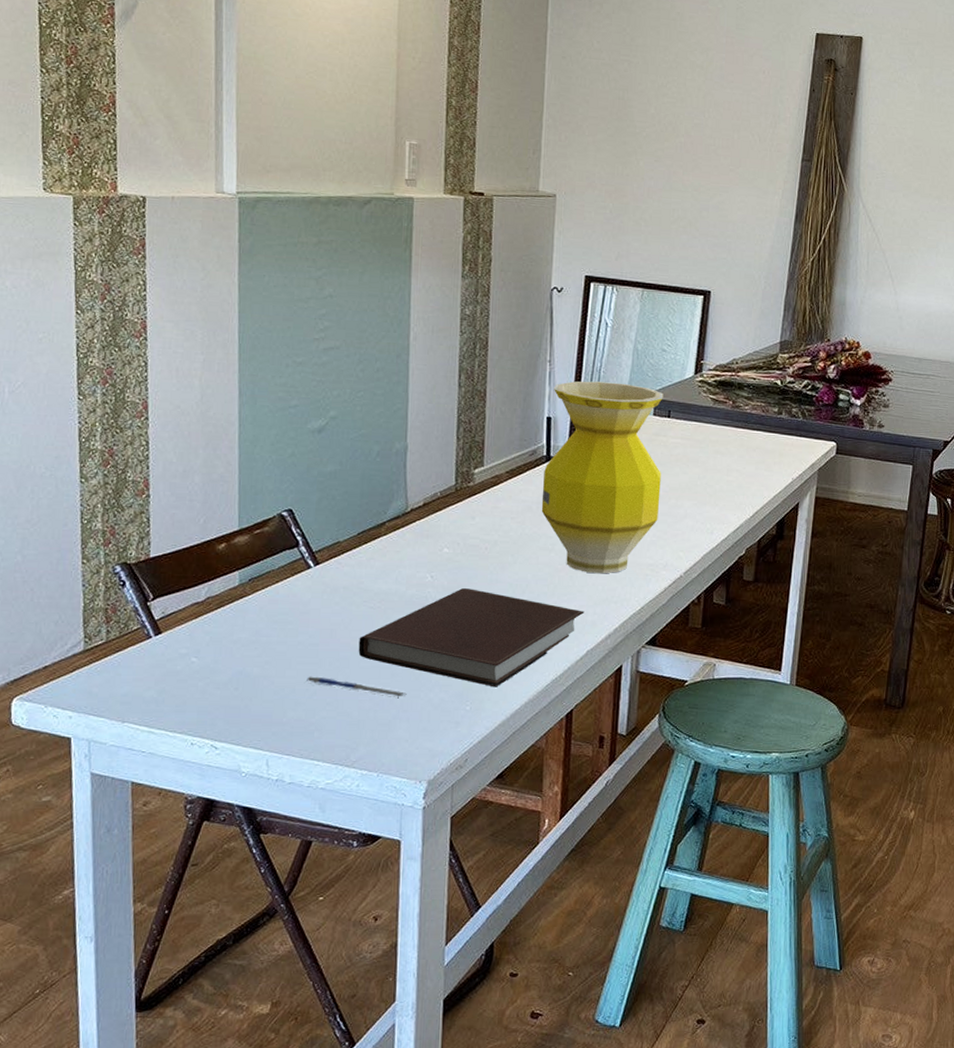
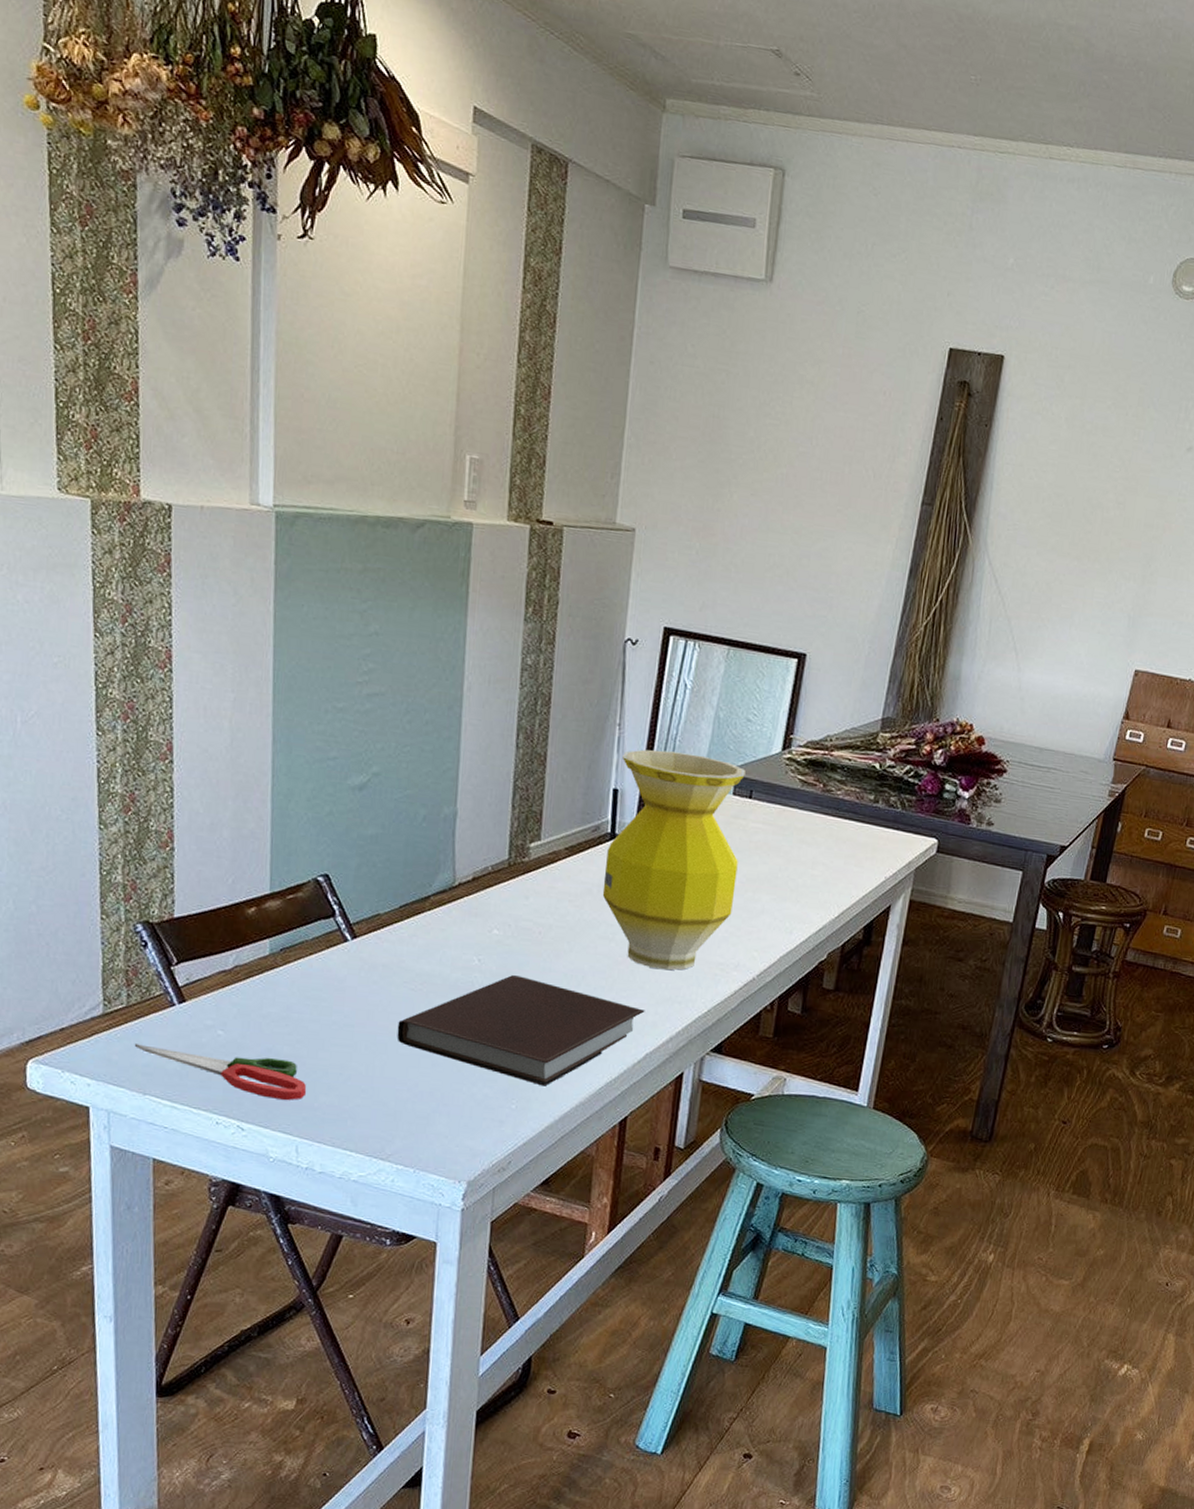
scissors: none [113,676,275,719] -> present [134,1044,306,1101]
pen: present [306,676,406,699] -> none [340,1059,447,1091]

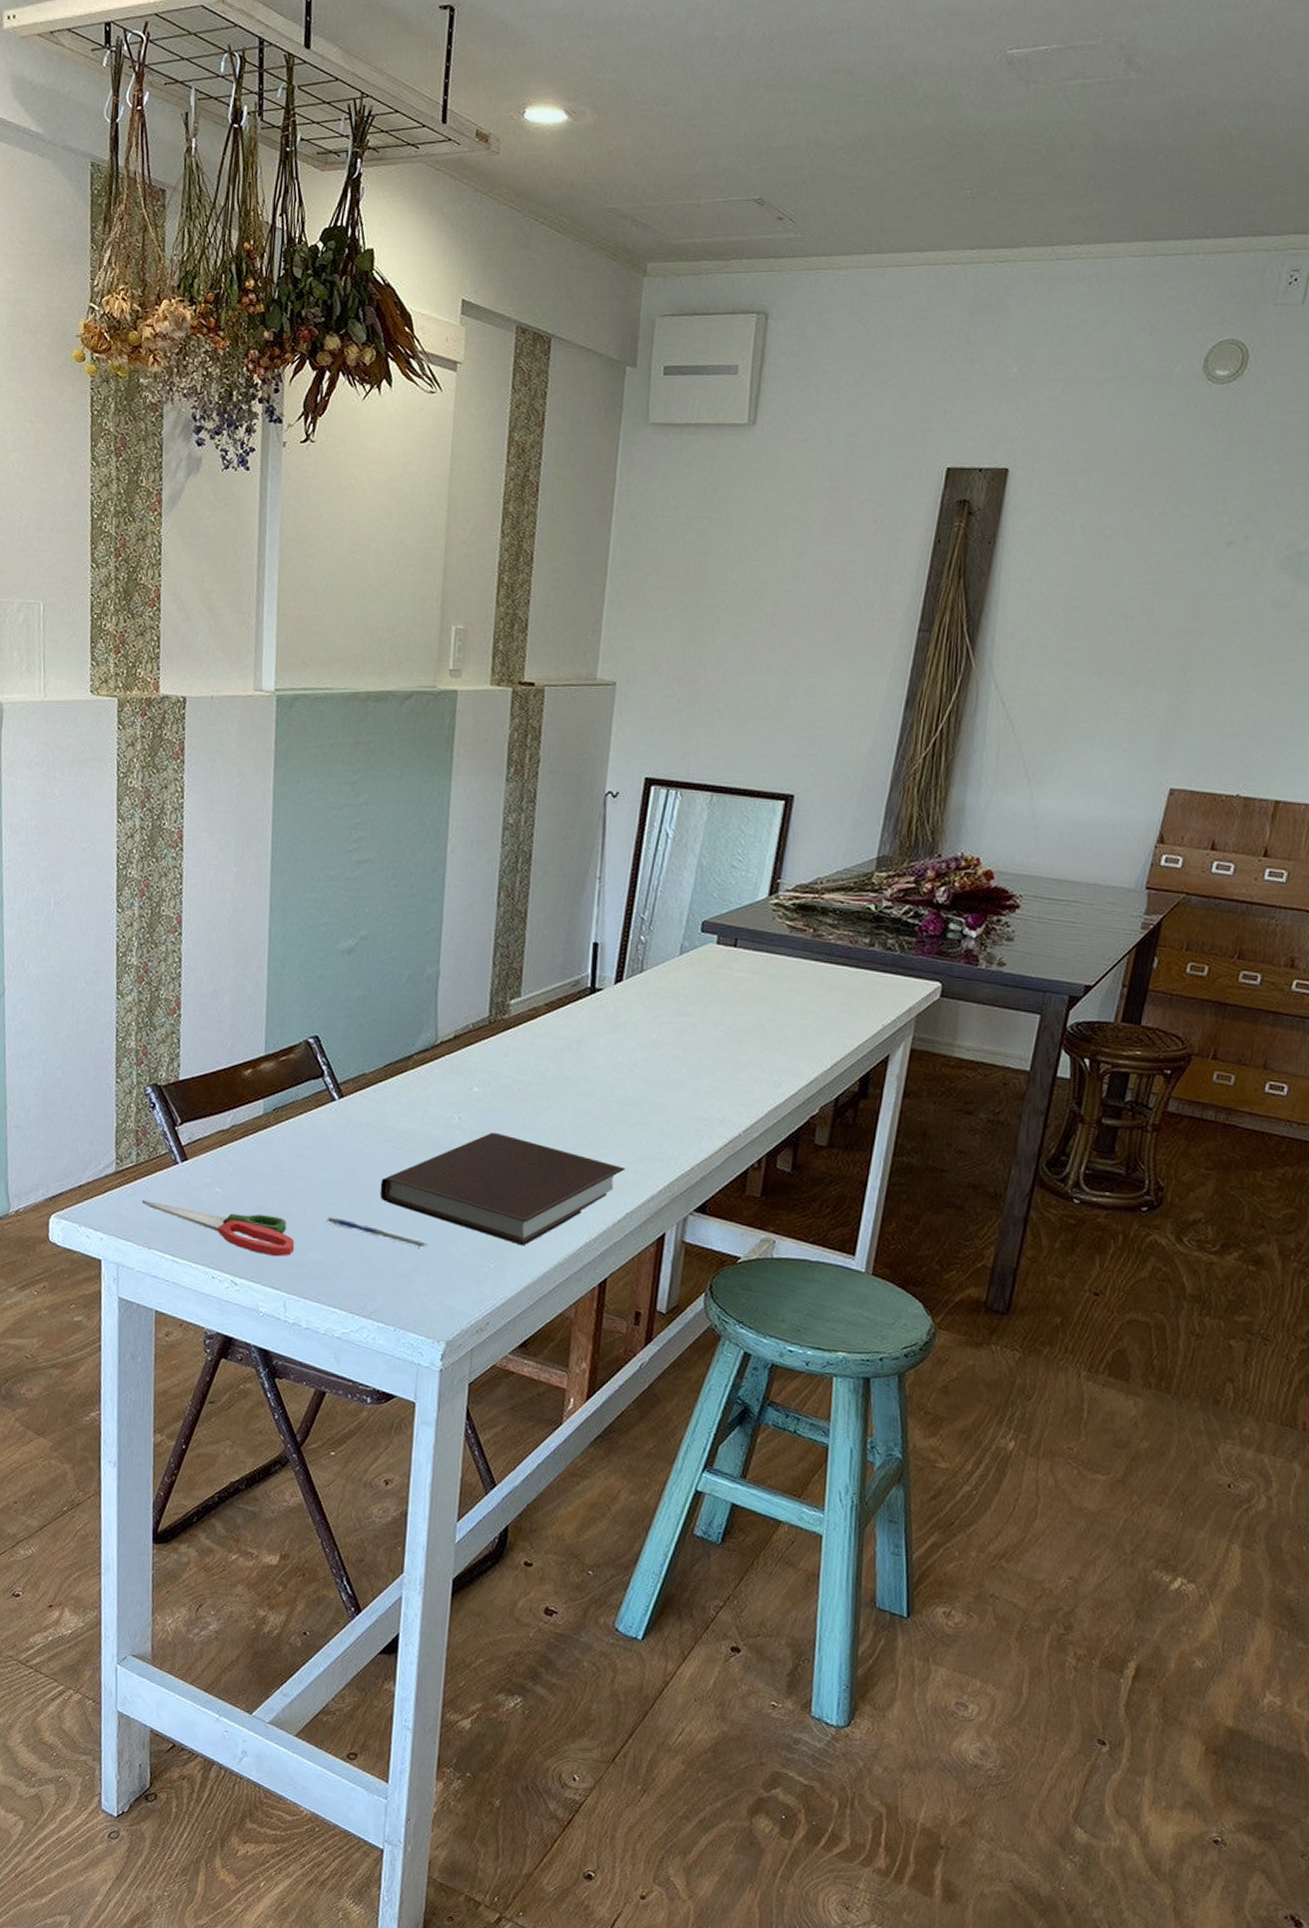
pen: none [340,1059,447,1091] -> present [326,1216,427,1249]
vase: present [602,749,746,971] -> none [582,901,730,1127]

